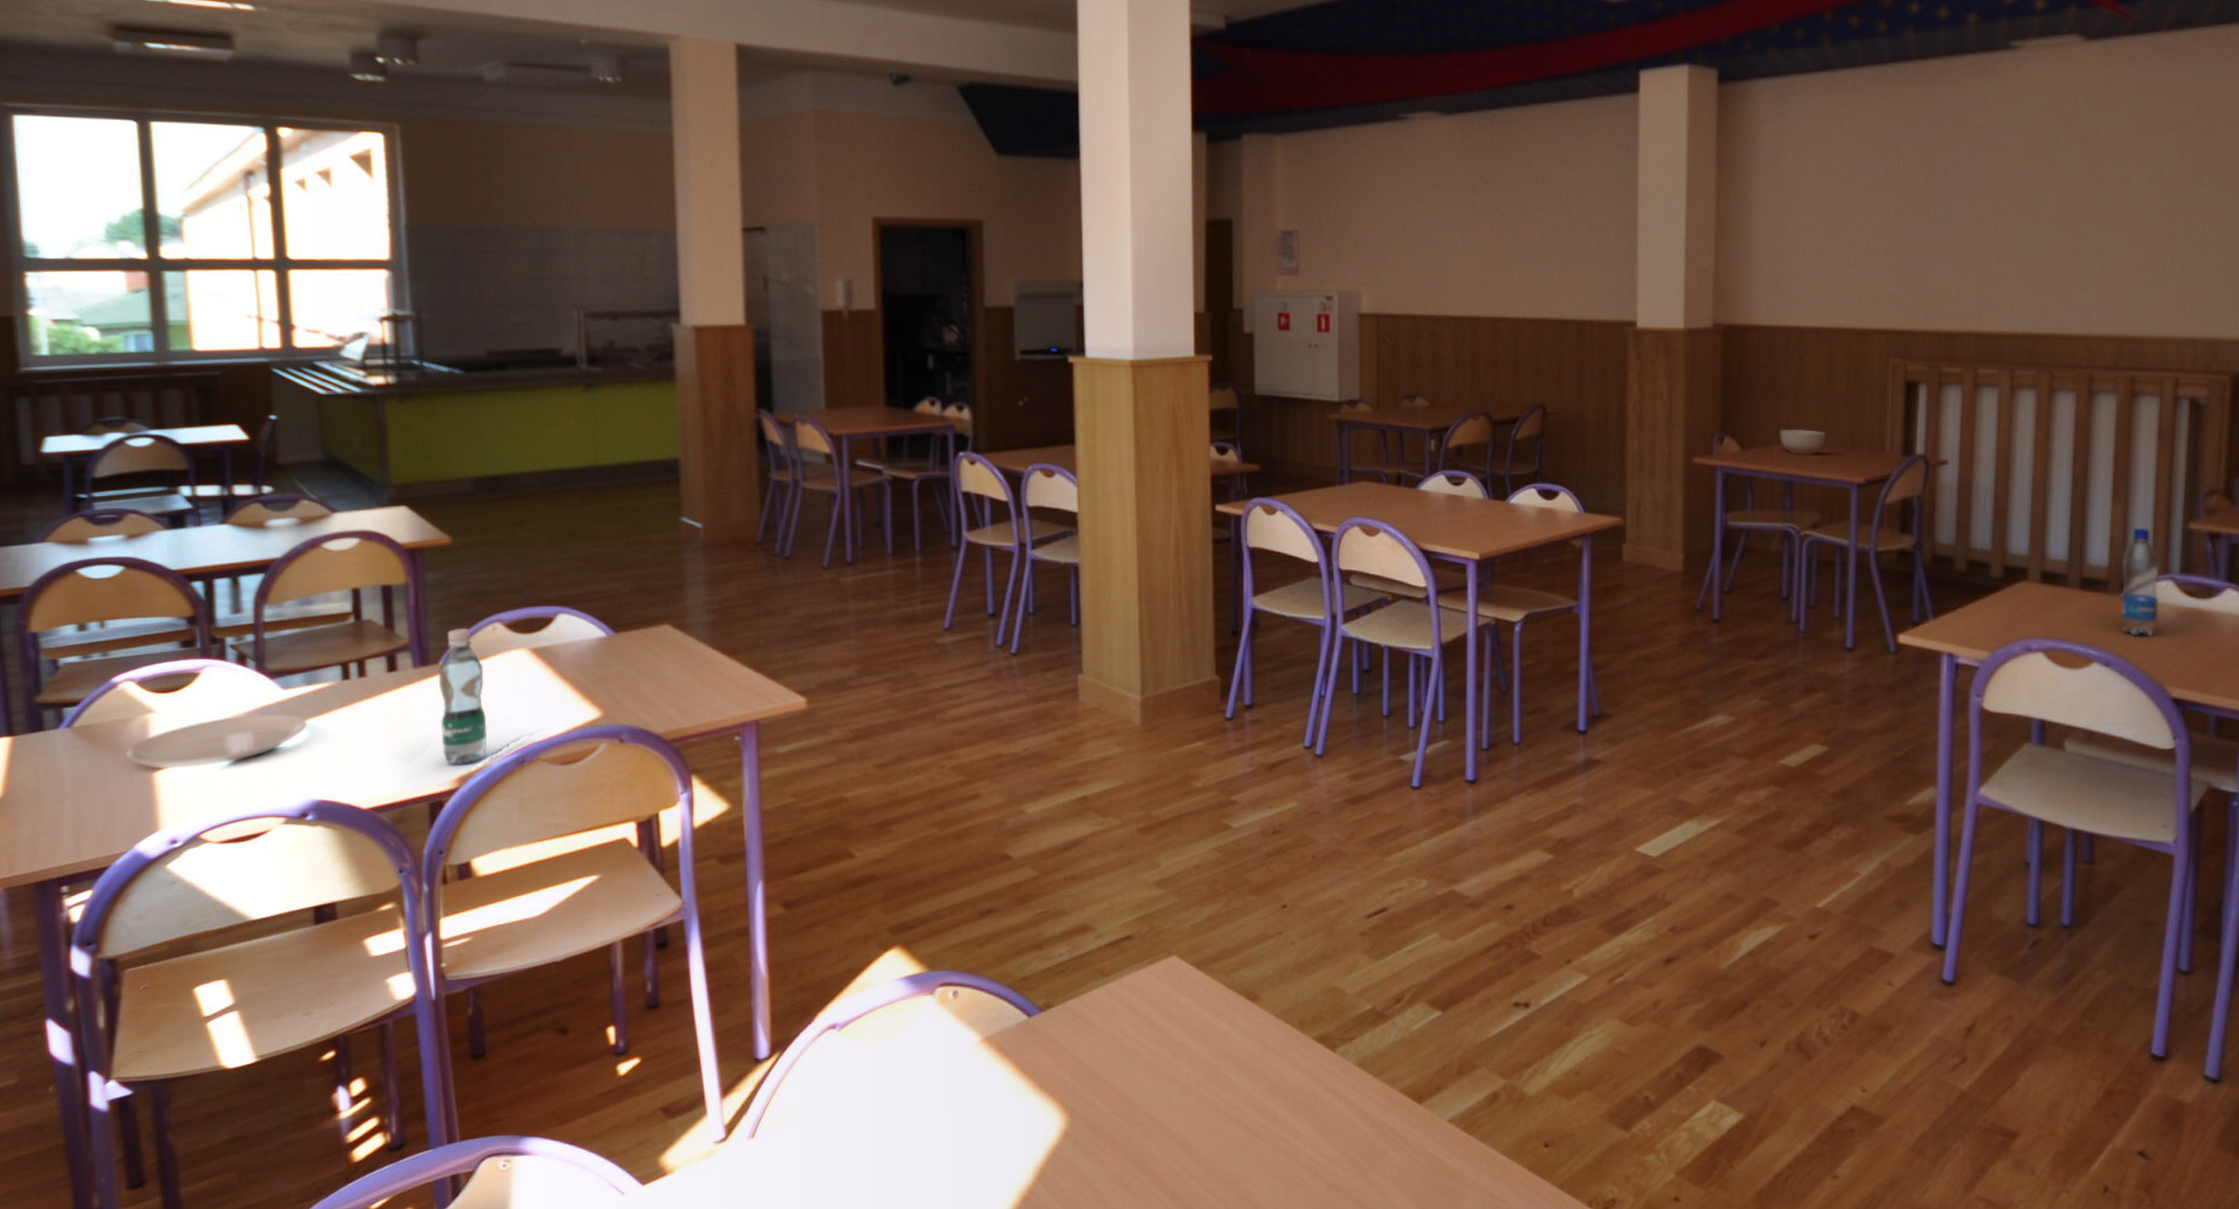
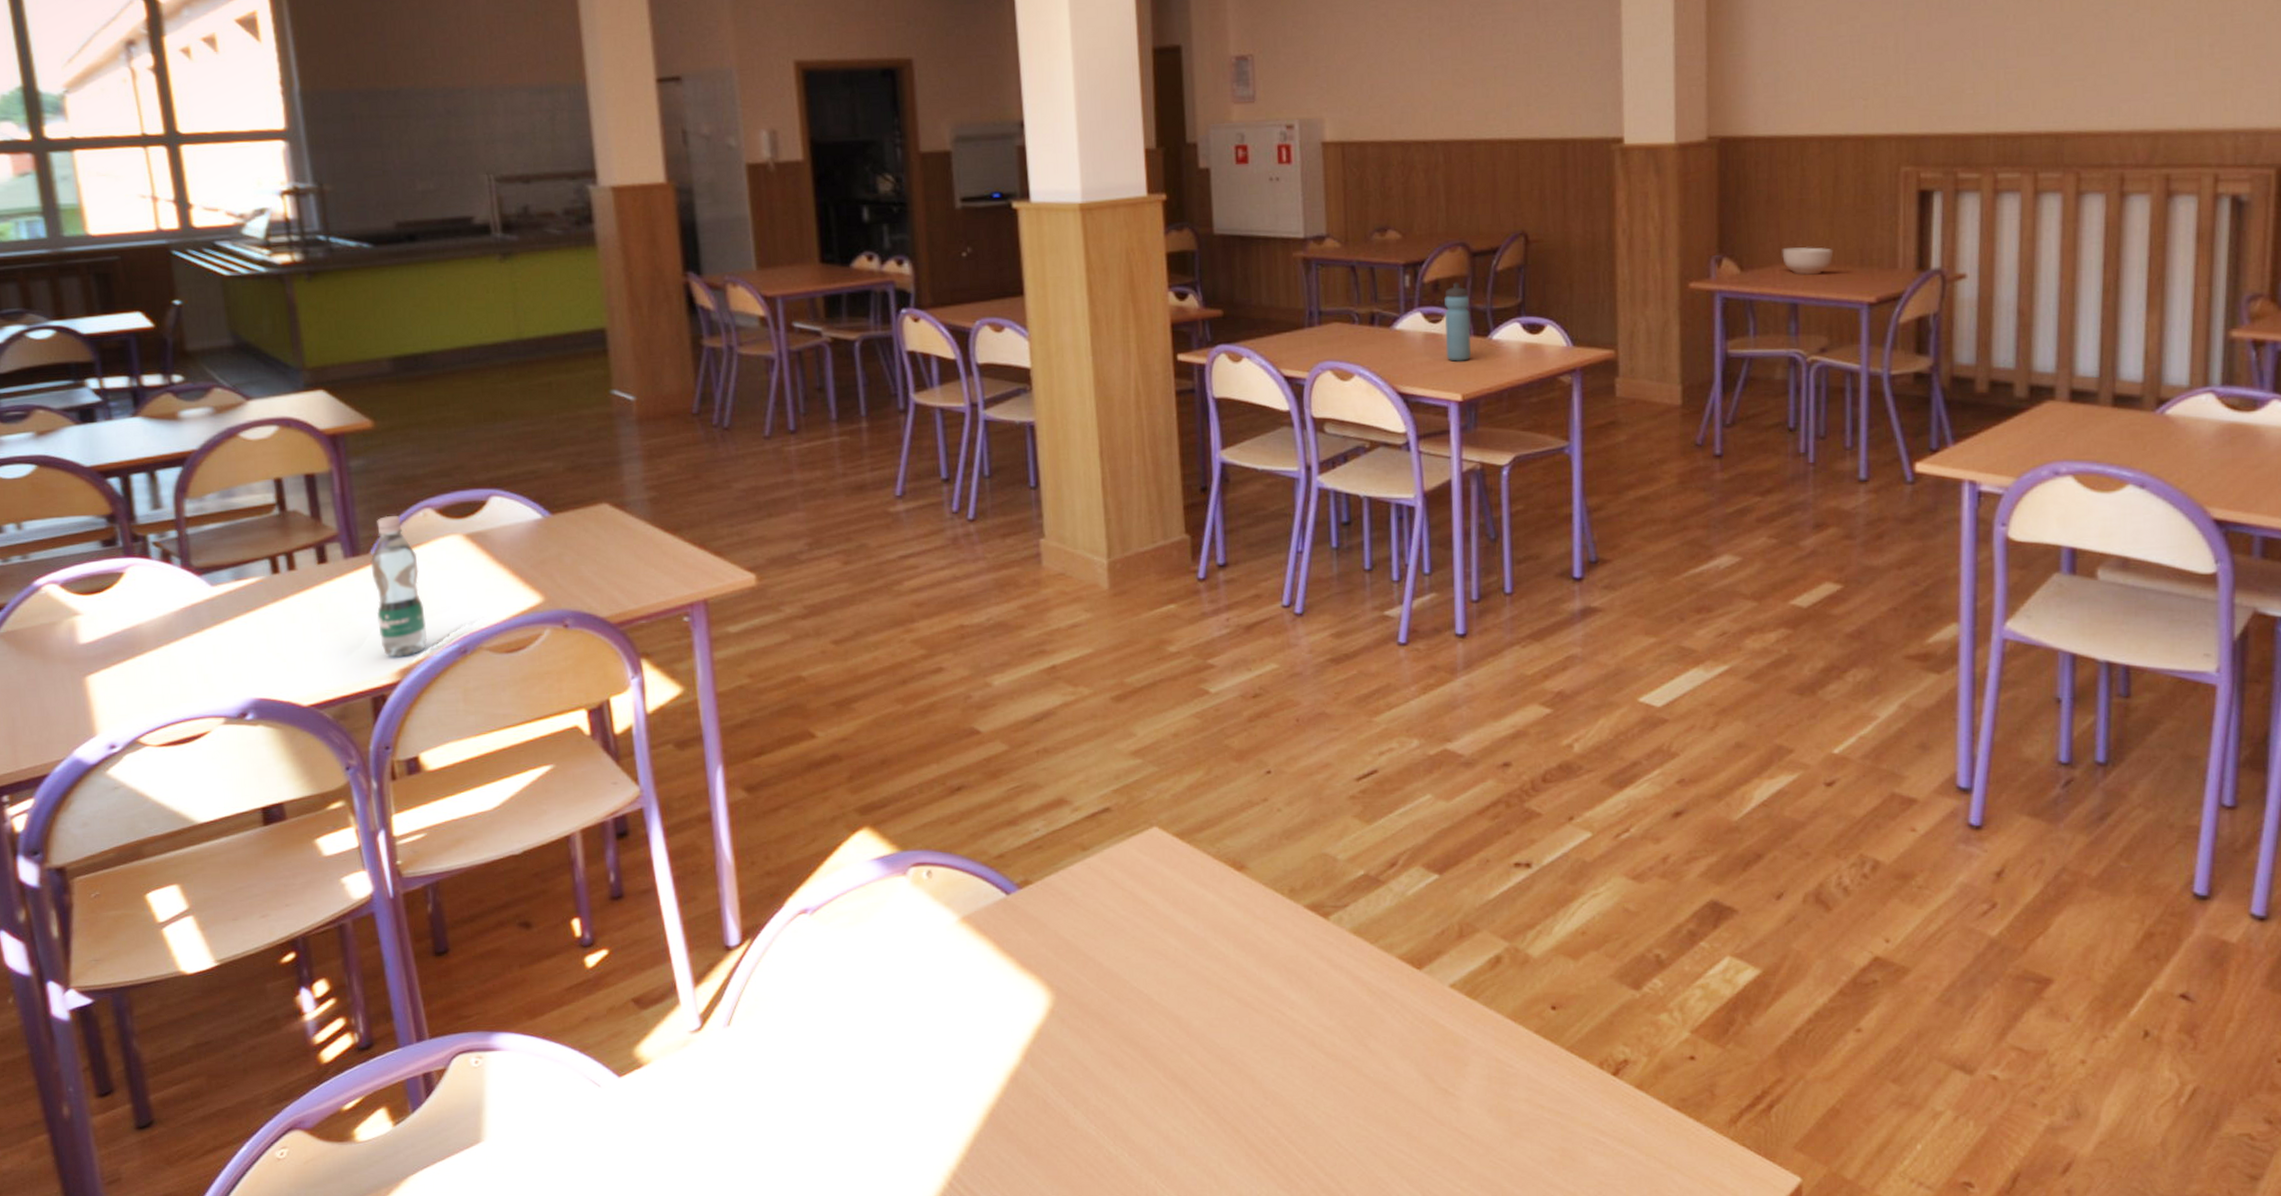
plate: present [125,714,307,770] -> none [55,611,239,673]
water bottle: none [1466,448,1490,522] -> present [1444,282,1472,362]
bottle: present [2120,527,2160,636] -> none [2156,337,2200,455]

